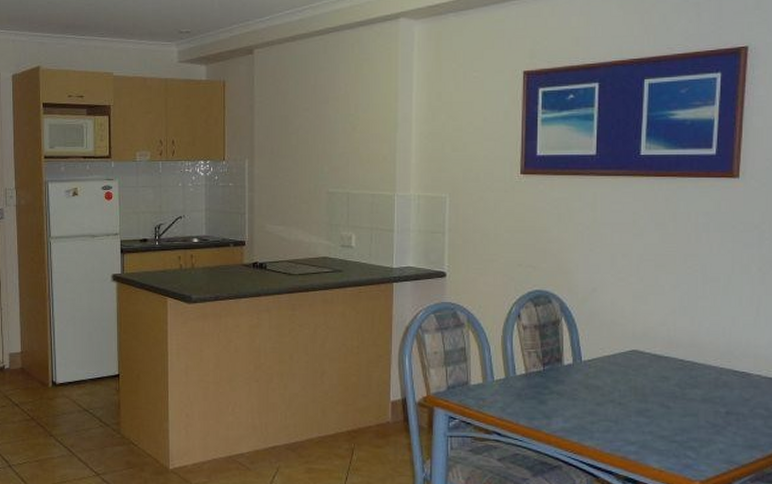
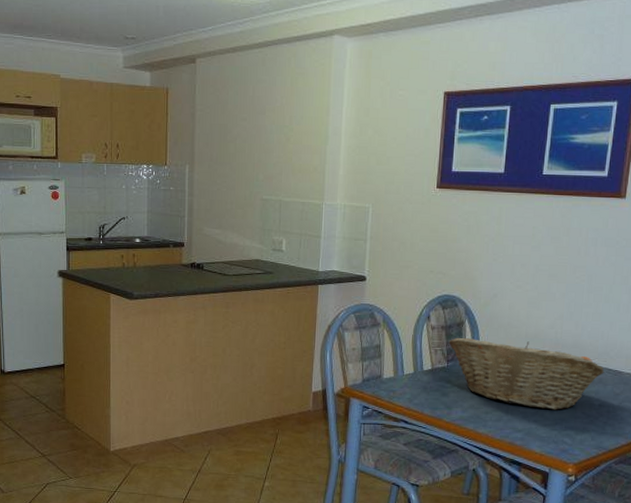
fruit basket: none [543,338,730,419] -> present [448,338,605,410]

